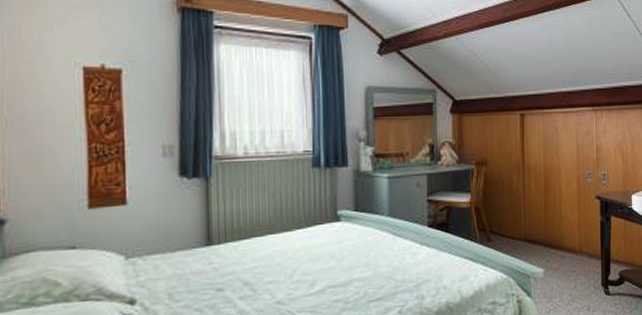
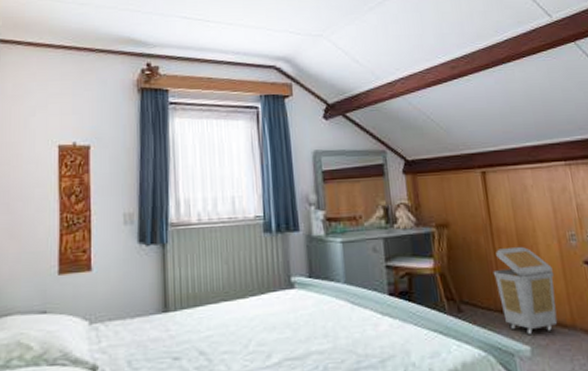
laundry basket: none [520,182,571,260] -> present [493,246,558,336]

